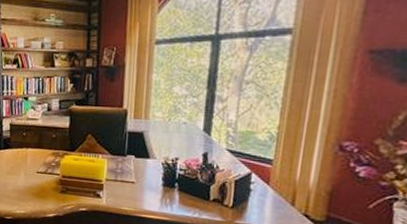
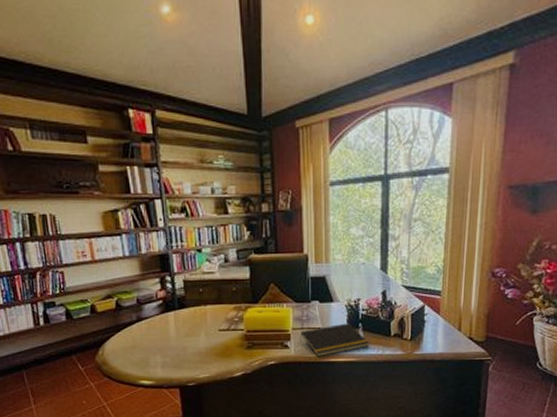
notepad: none [112,180,186,211] -> present [300,323,370,357]

